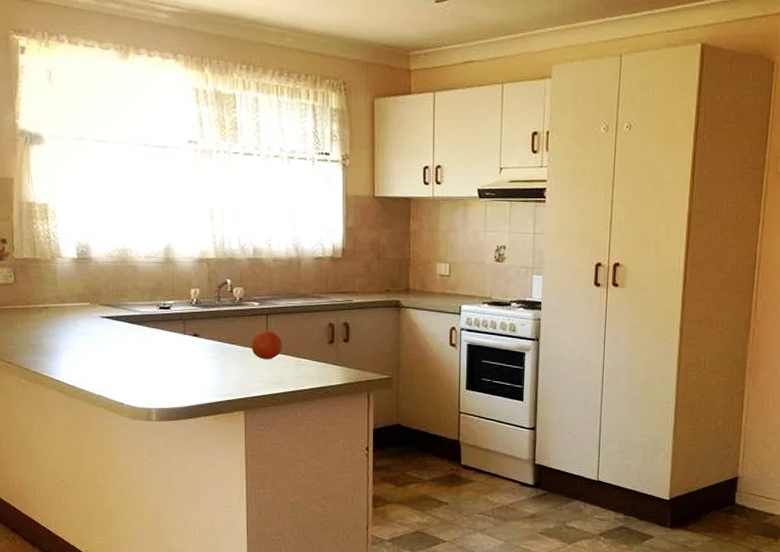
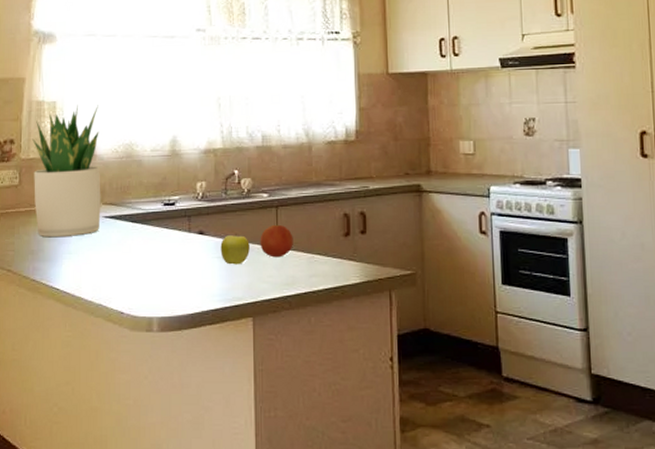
planter: none [25,208,98,334] -> present [32,104,101,238]
fruit: none [214,338,242,365] -> present [220,234,250,265]

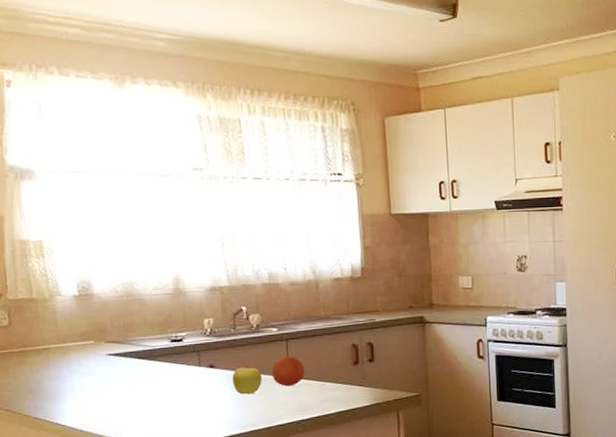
planter: present [32,104,101,238] -> none [19,243,104,377]

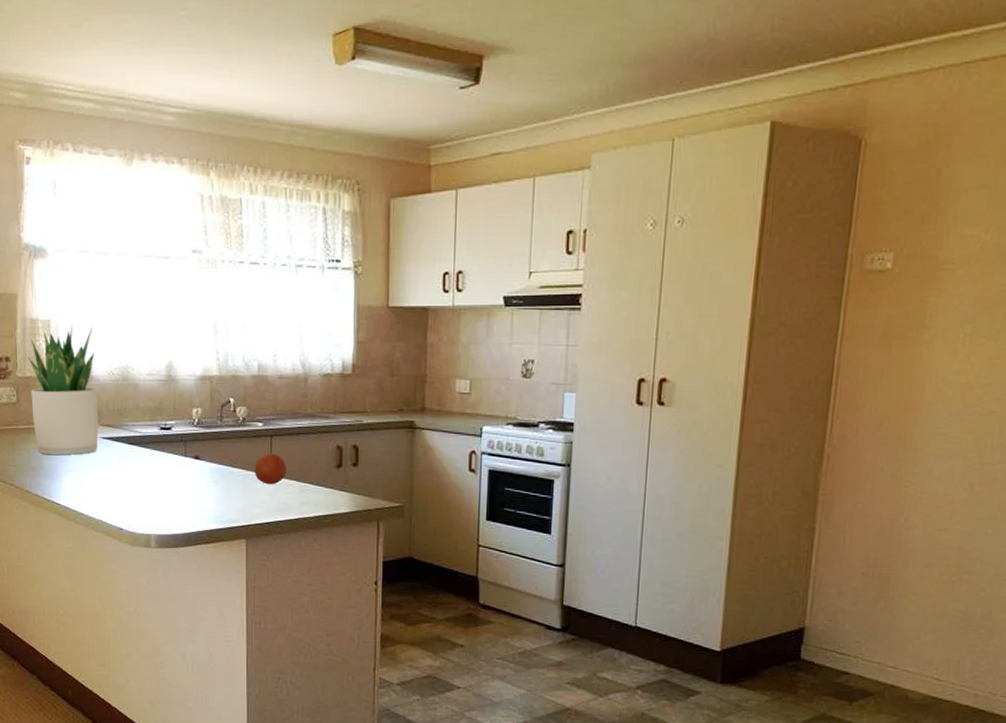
planter: none [19,243,104,377] -> present [28,324,99,456]
fruit: present [232,366,262,395] -> none [215,460,244,490]

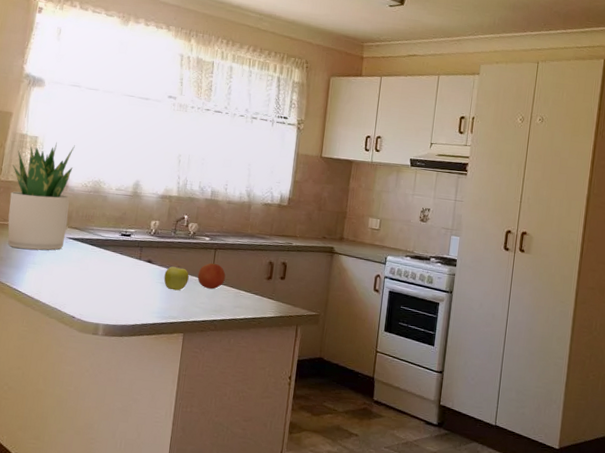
fruit: none [215,460,244,490] -> present [164,266,189,291]

